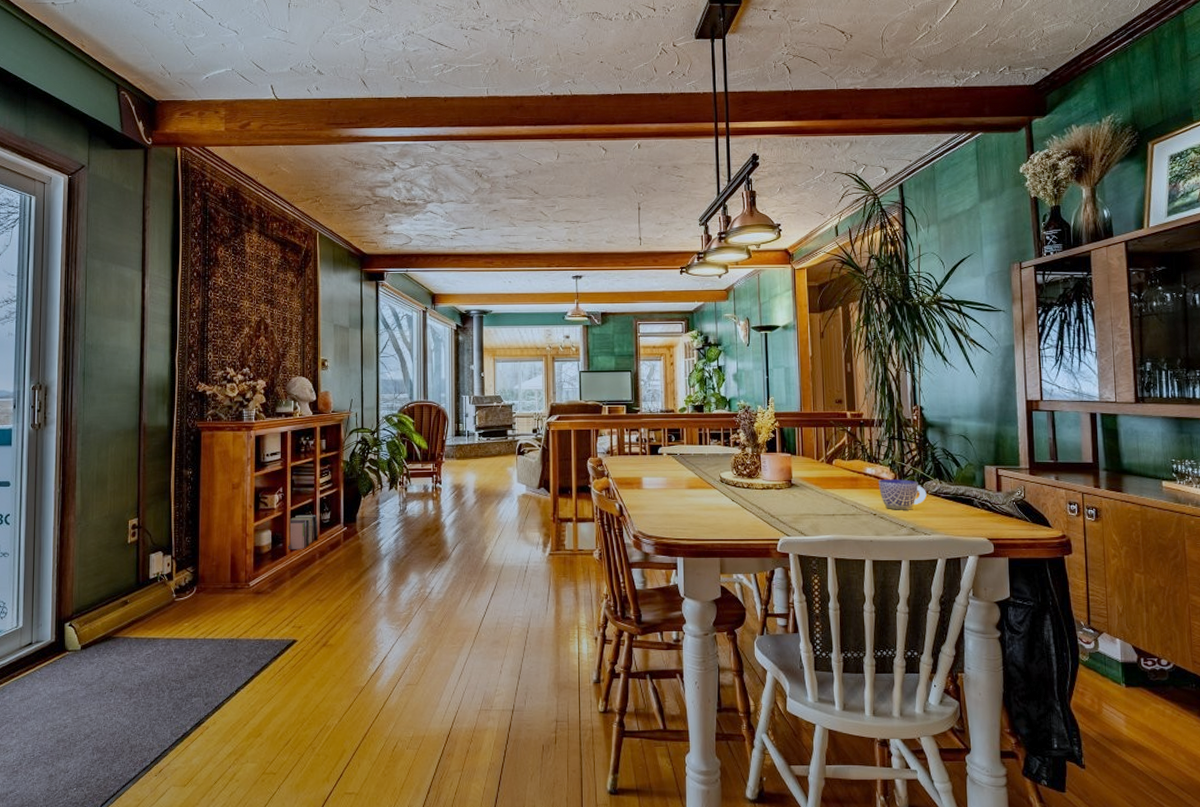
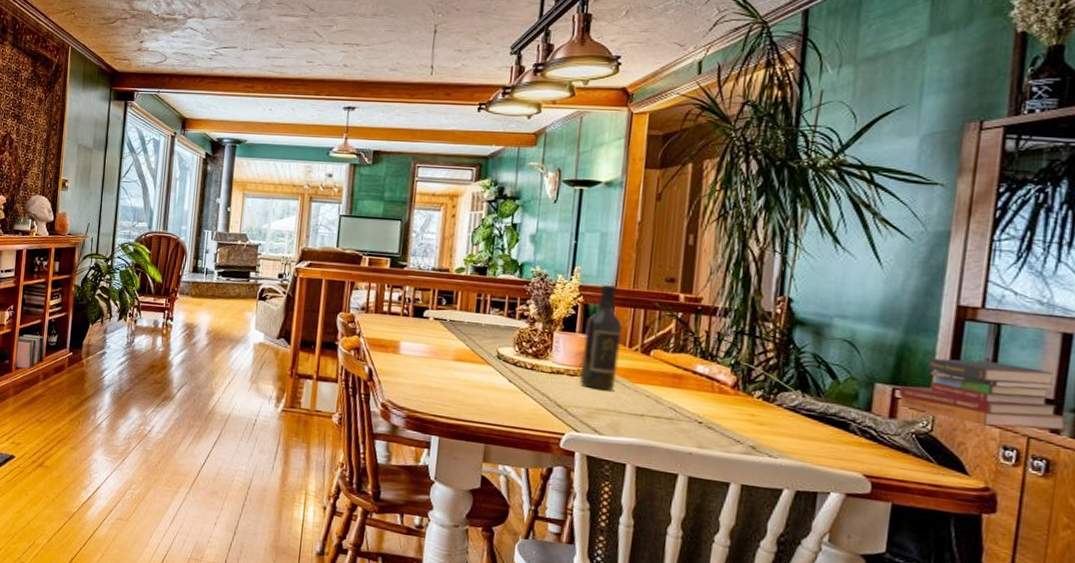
wine bottle: none [783,410,811,498] -> present [579,285,622,391]
cup: present [879,479,927,510] -> none [711,381,780,424]
books: none [999,440,1102,488] -> present [898,358,1065,430]

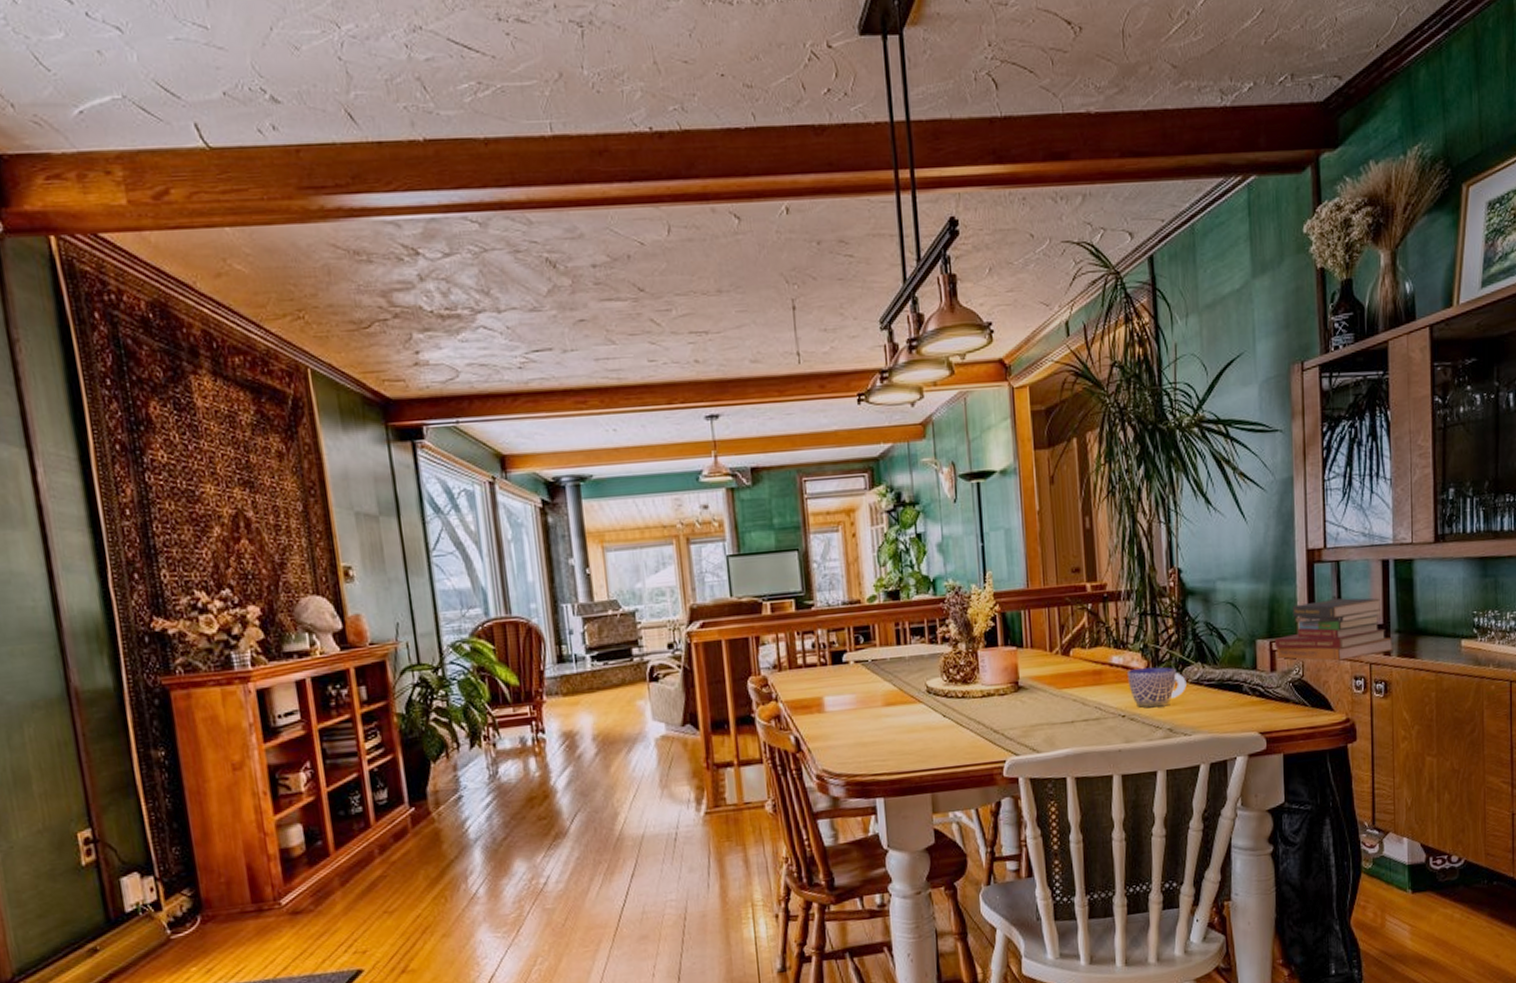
books: present [14,334,45,369] -> none [329,795,375,848]
wine bottle: present [579,285,622,391] -> none [1006,586,1044,705]
cup: none [711,381,780,424] -> present [1128,666,1187,708]

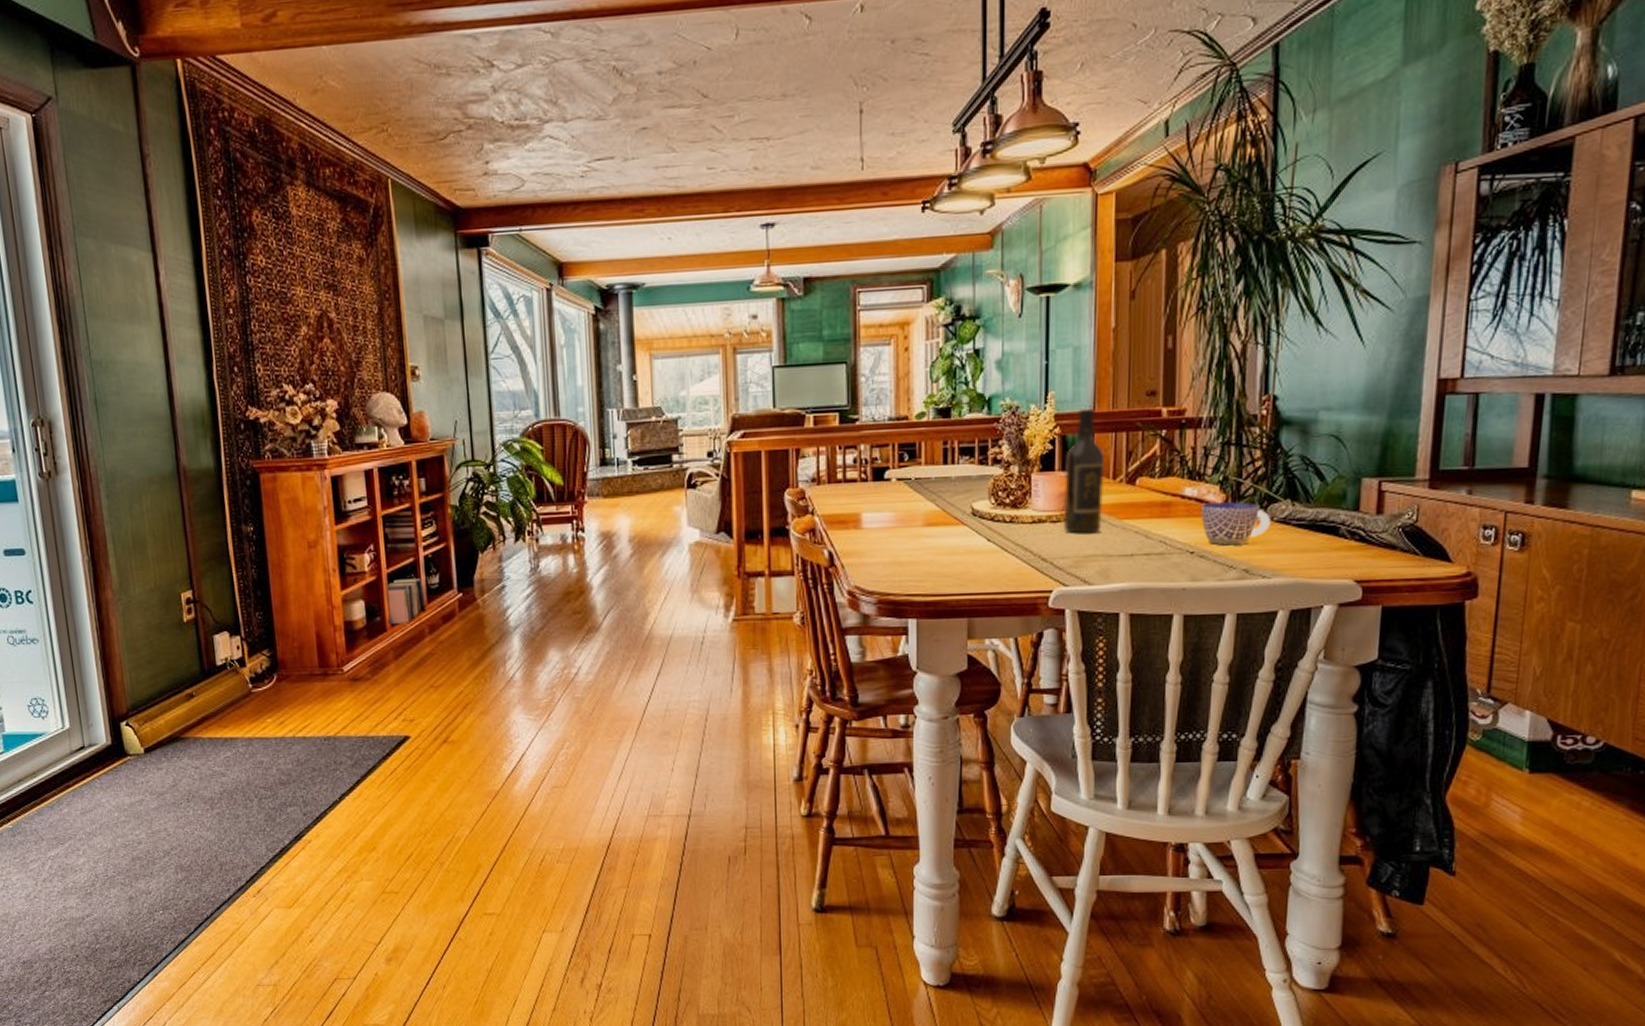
books: none [329,795,375,848] -> present [388,578,427,624]
wine bottle: none [1006,586,1044,705] -> present [1062,409,1105,534]
books: present [1274,598,1393,661] -> none [1384,436,1539,507]

